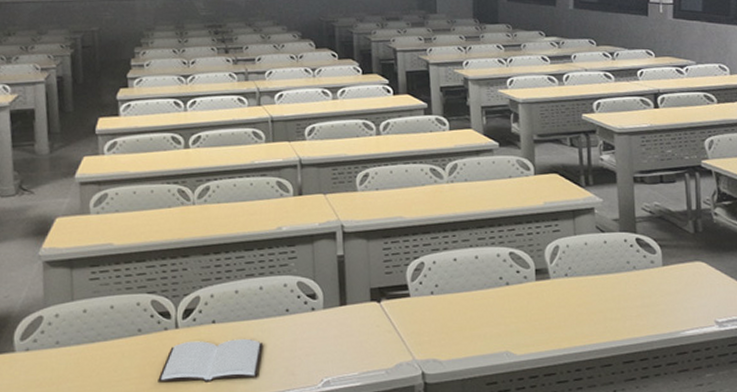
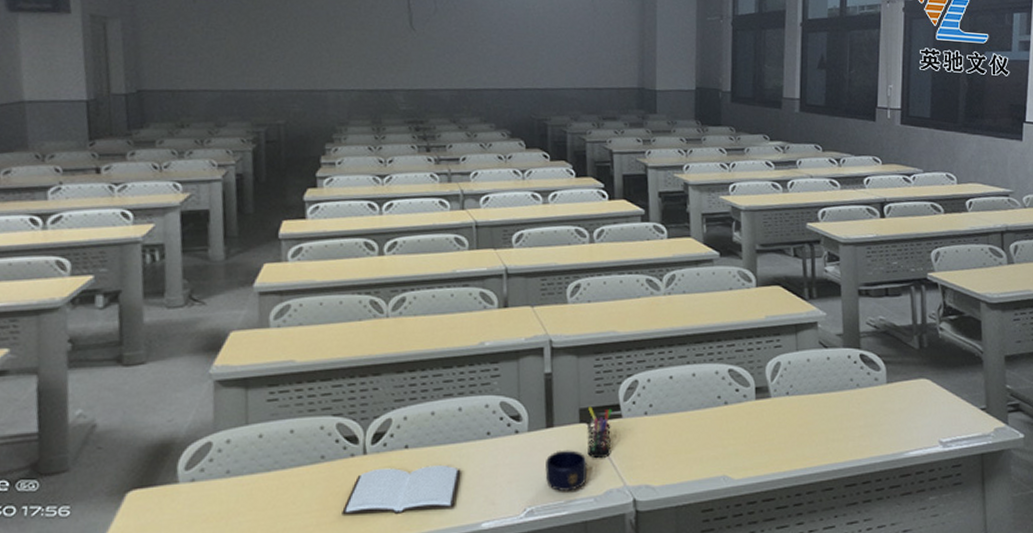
mug: none [340,326,379,364] -> present [545,450,588,491]
pen holder: none [378,286,401,335] -> present [587,406,612,459]

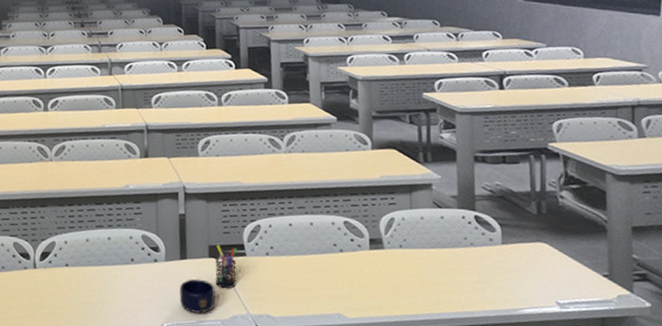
book: present [342,464,461,515] -> none [18,280,111,318]

